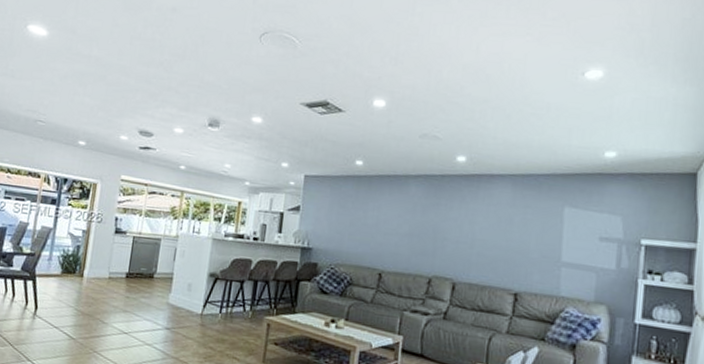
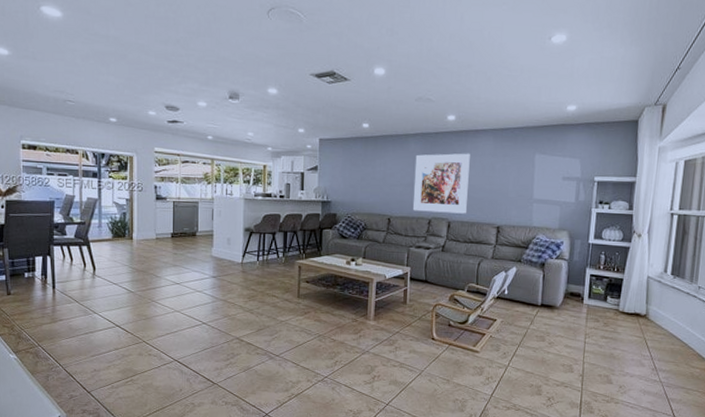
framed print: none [409,199,483,275] -> present [412,153,470,214]

